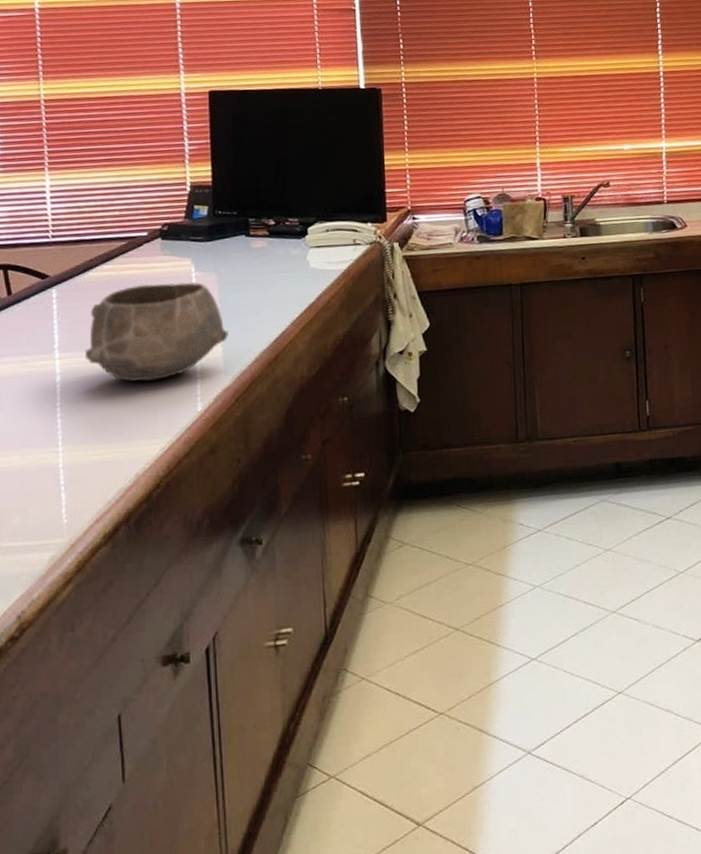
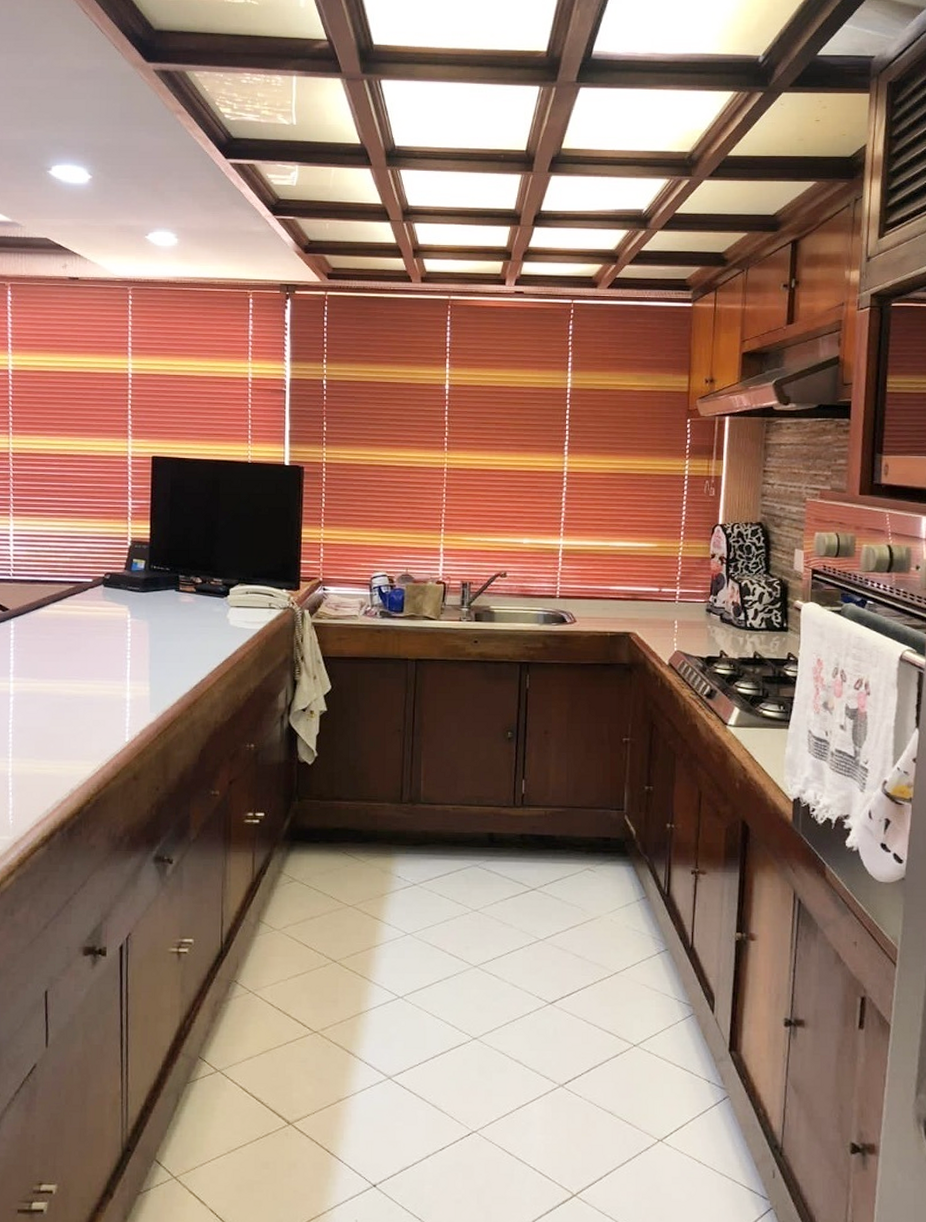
bowl: present [85,282,229,382] -> none [35,624,156,711]

